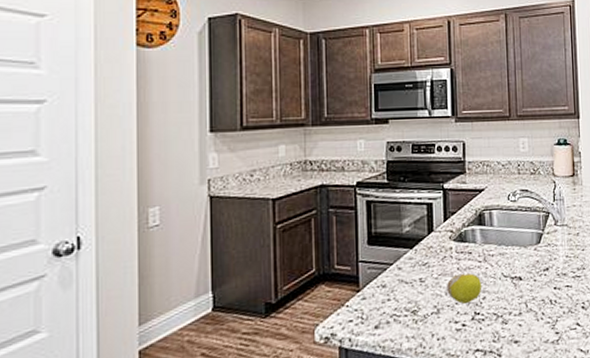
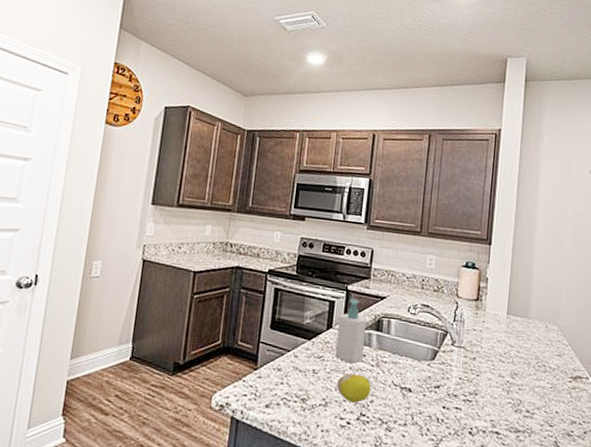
soap bottle: none [439,196,469,264] -> present [335,298,367,363]

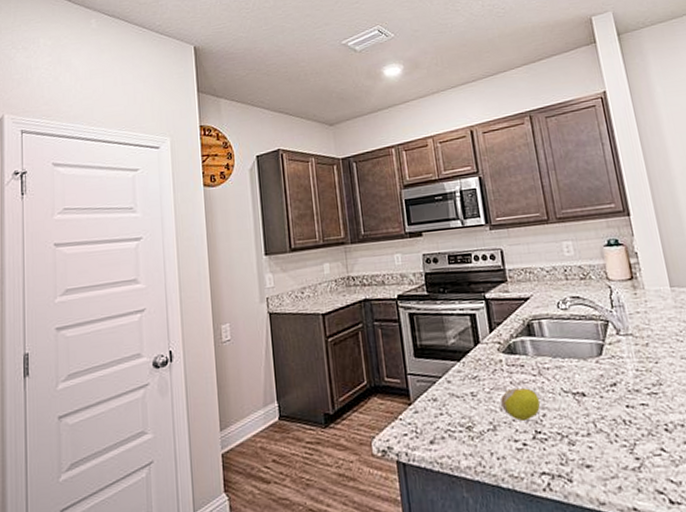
soap bottle: present [335,298,367,363] -> none [484,306,522,377]

